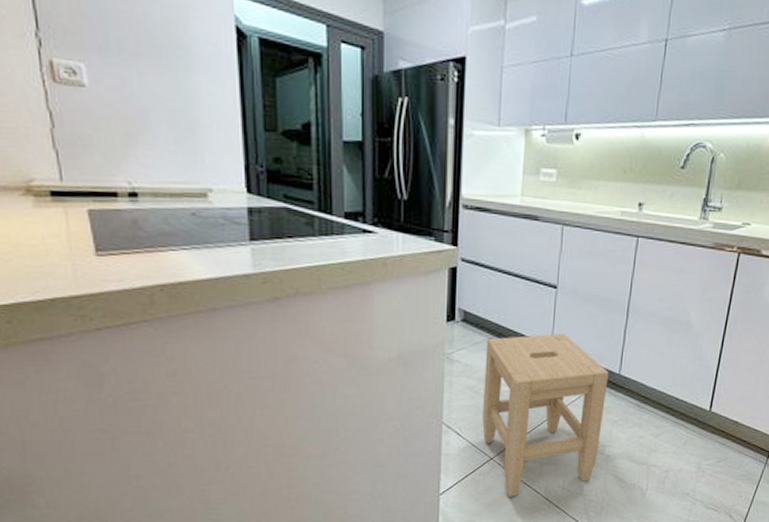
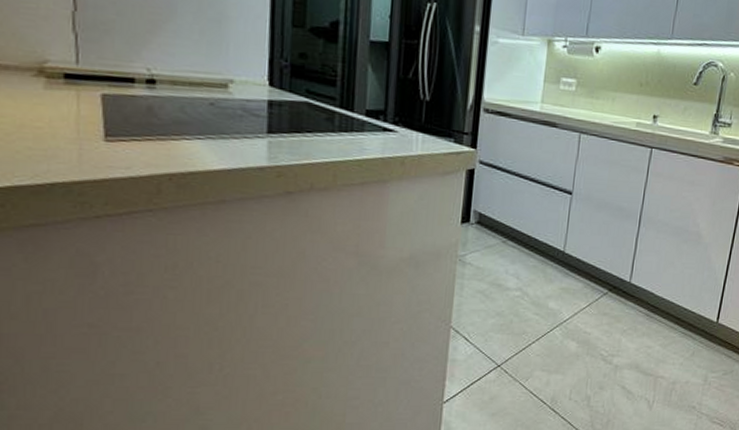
stool: present [482,333,609,497] -> none [491,239,620,407]

